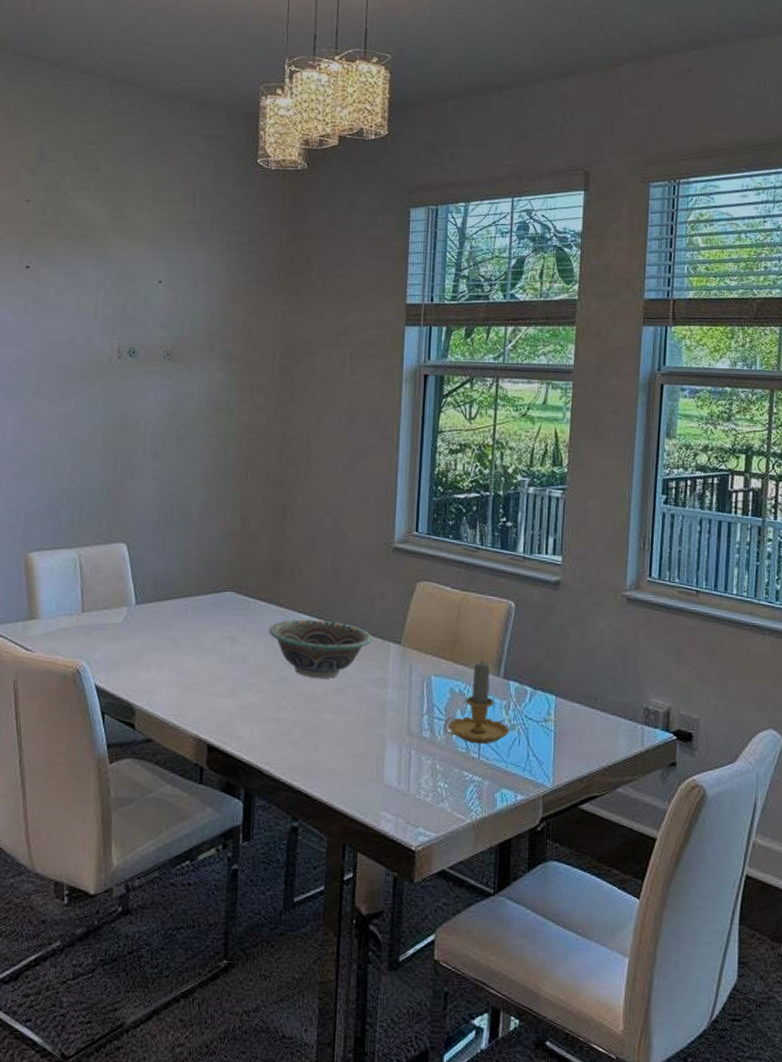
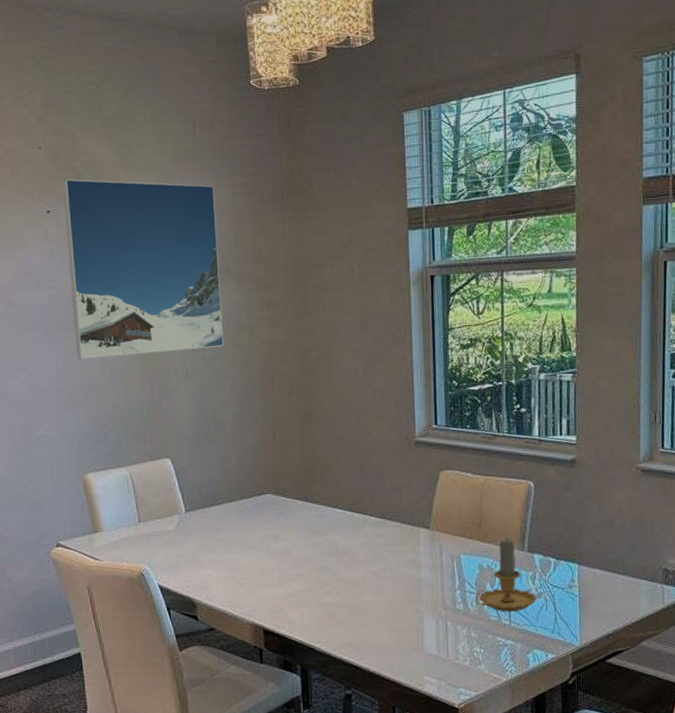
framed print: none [37,236,208,428] -> present [62,179,224,360]
decorative bowl: present [269,619,372,678] -> none [308,512,403,565]

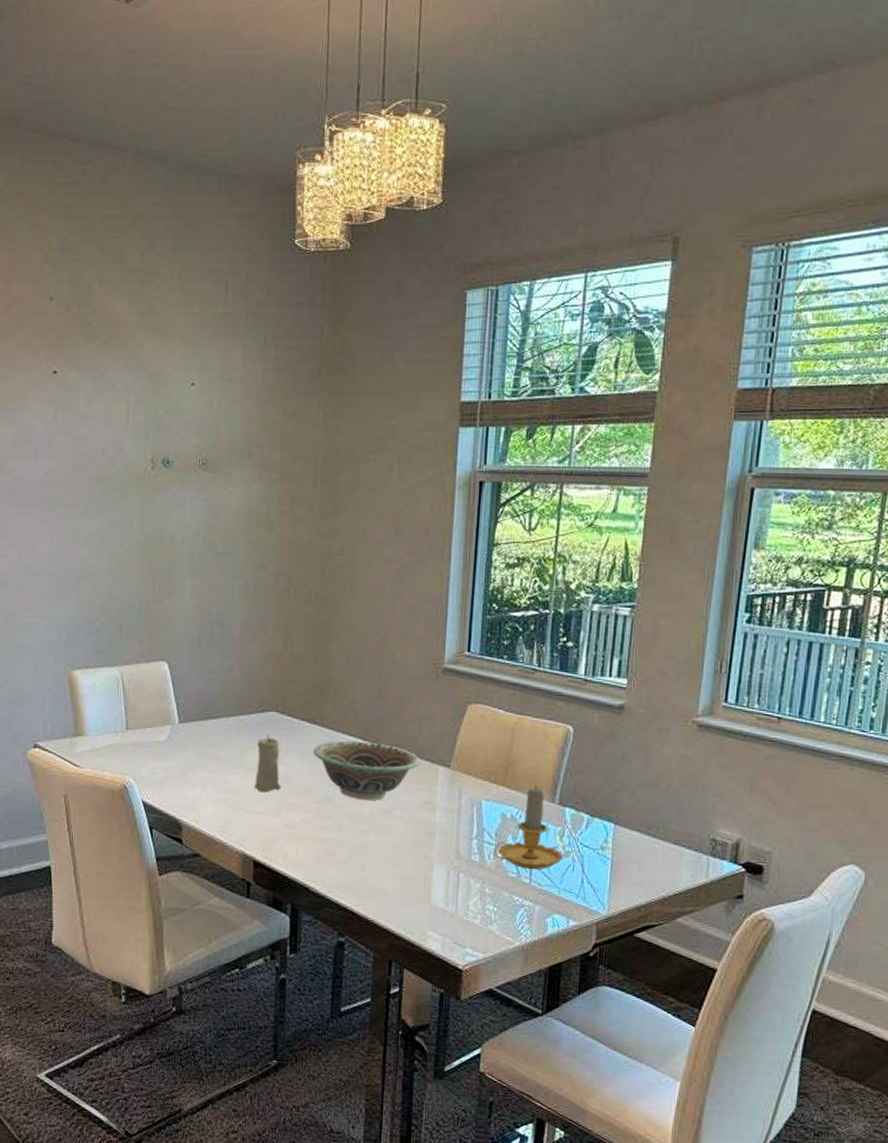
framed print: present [62,179,224,360] -> none [73,337,243,543]
candle: none [258,514,282,567] -> present [255,734,281,793]
decorative bowl: none [308,512,403,565] -> present [313,740,420,800]

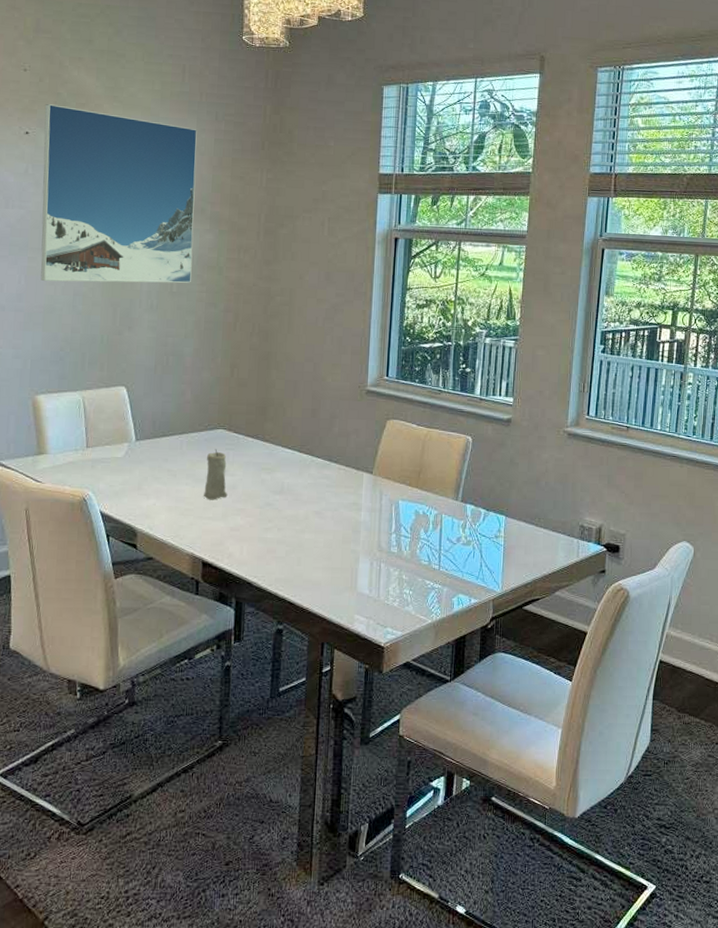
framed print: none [73,337,243,543] -> present [40,104,197,283]
decorative bowl: present [313,740,420,800] -> none [256,453,348,504]
candlestick: present [493,785,564,870] -> none [409,486,466,558]

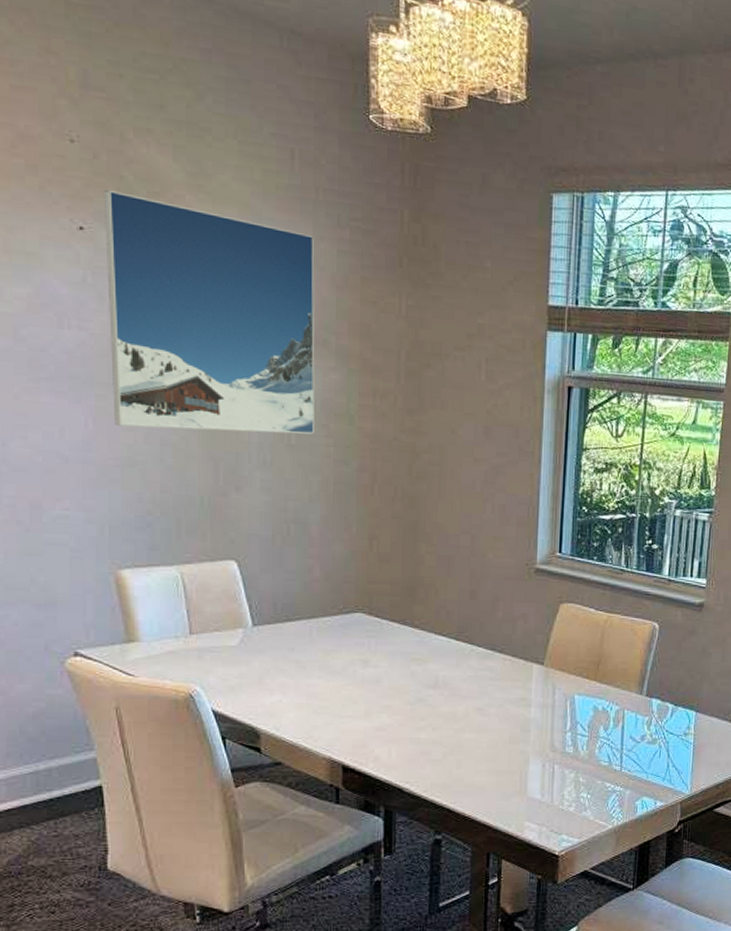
candle: present [204,449,227,500] -> none [341,636,370,696]

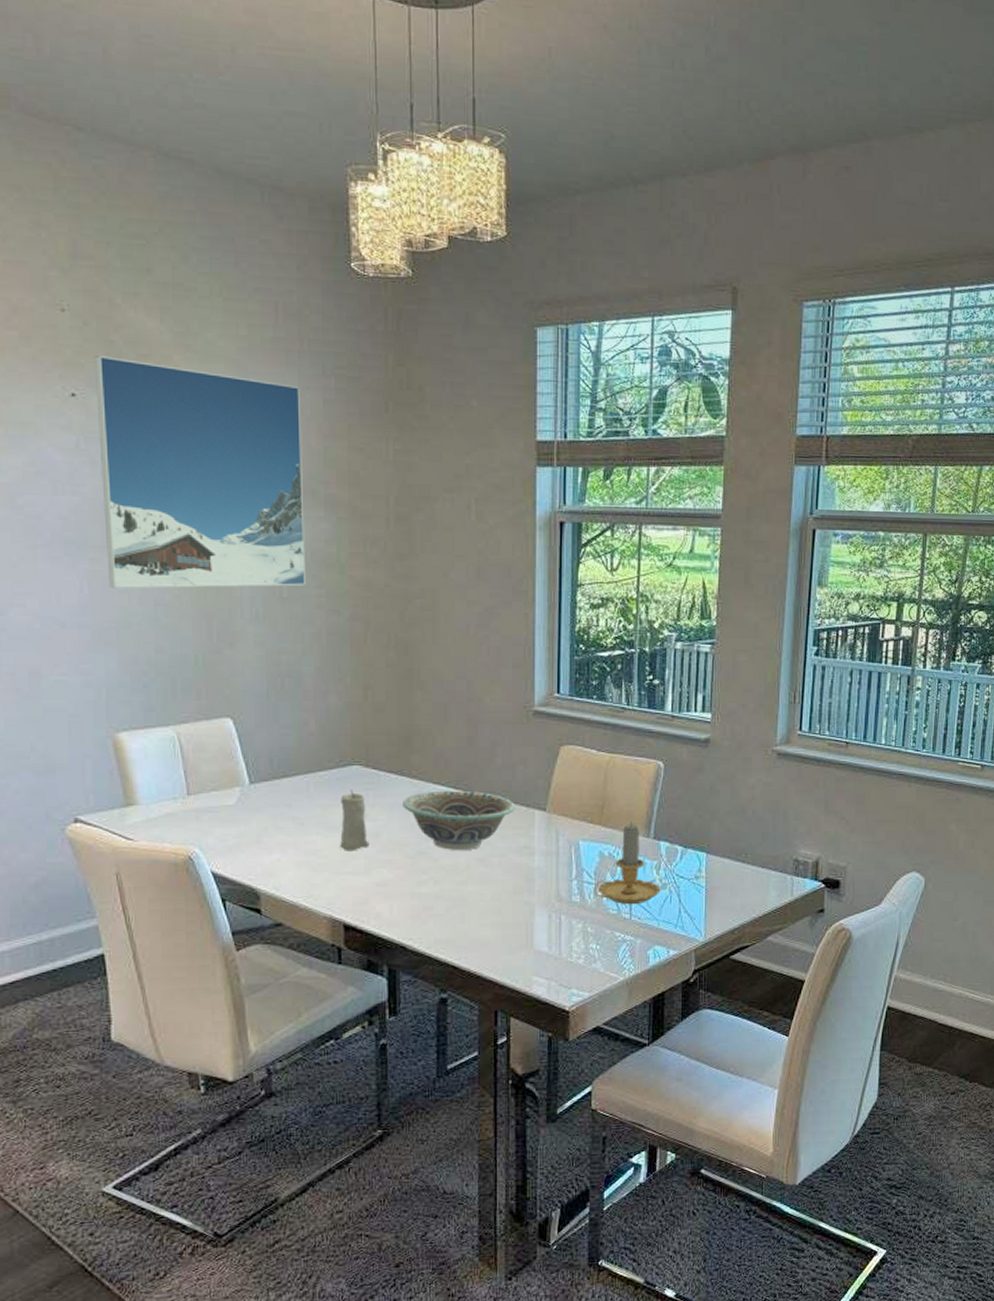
candle: none [341,636,370,696] -> present [340,790,370,852]
decorative bowl: none [404,641,514,699] -> present [403,790,515,850]
candlestick: none [586,679,651,758] -> present [593,821,661,905]

